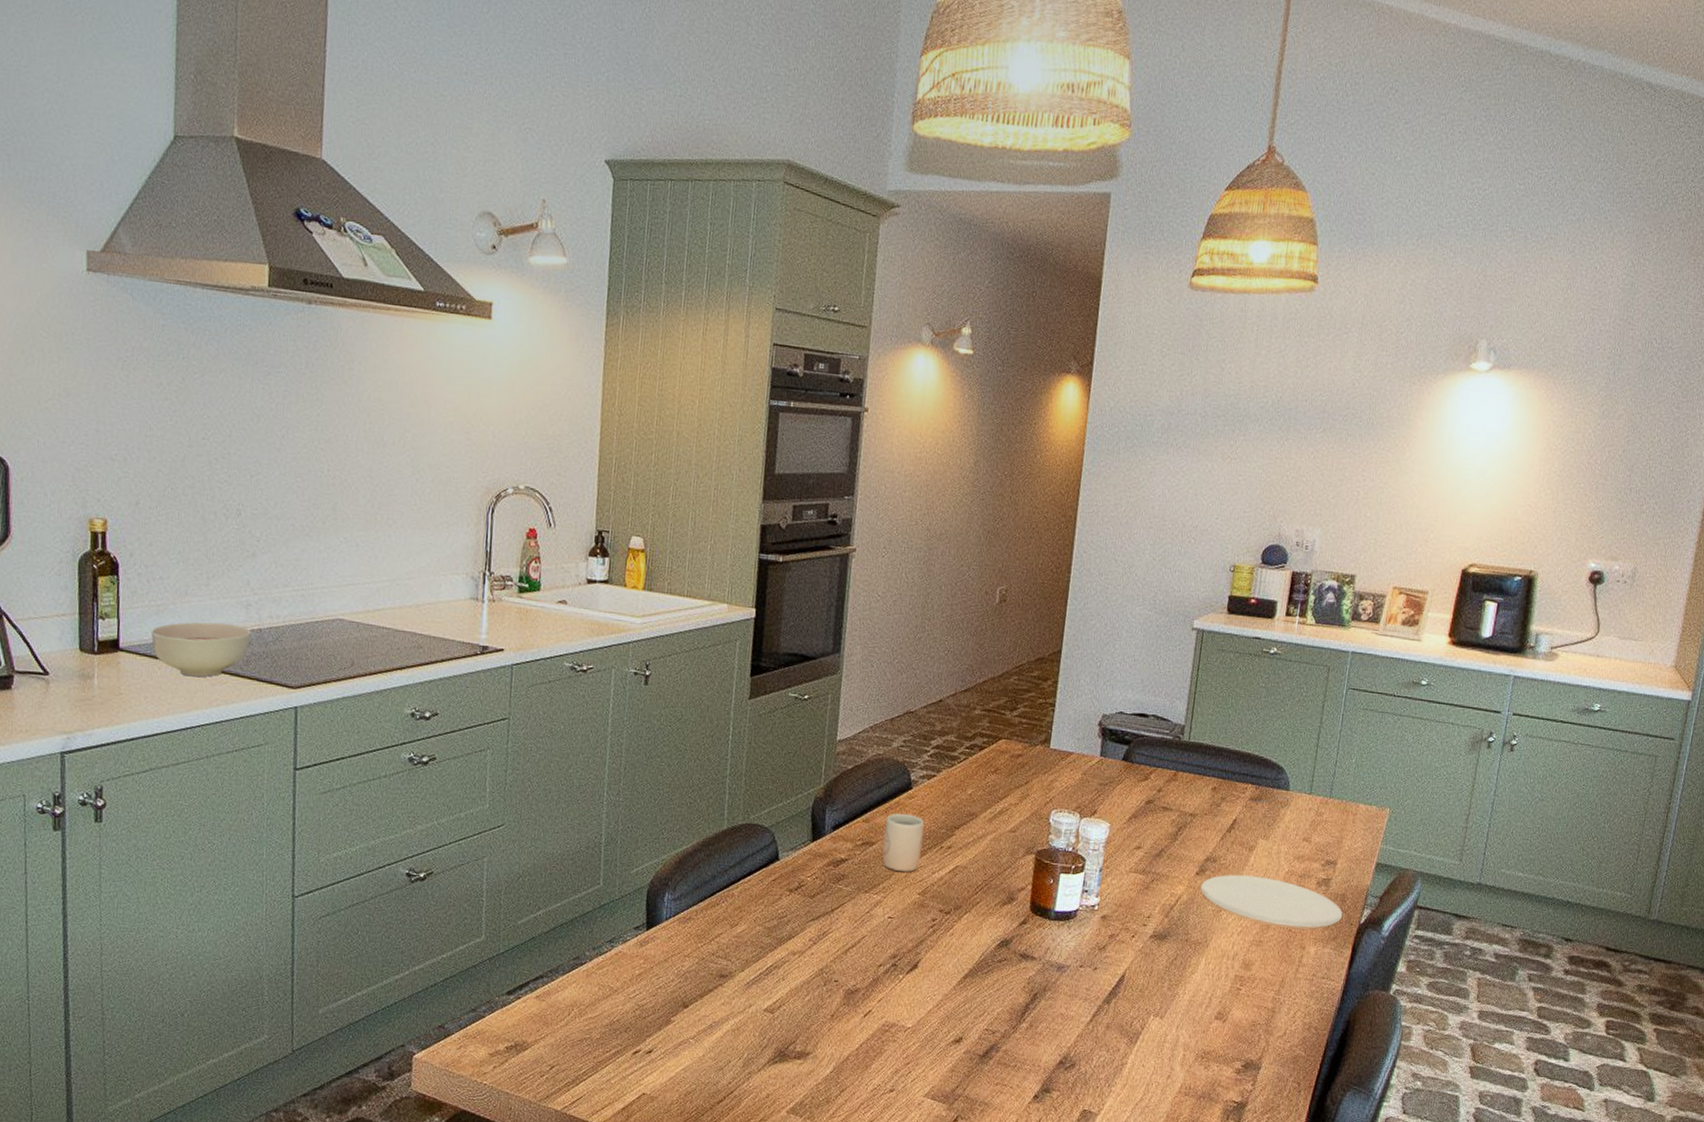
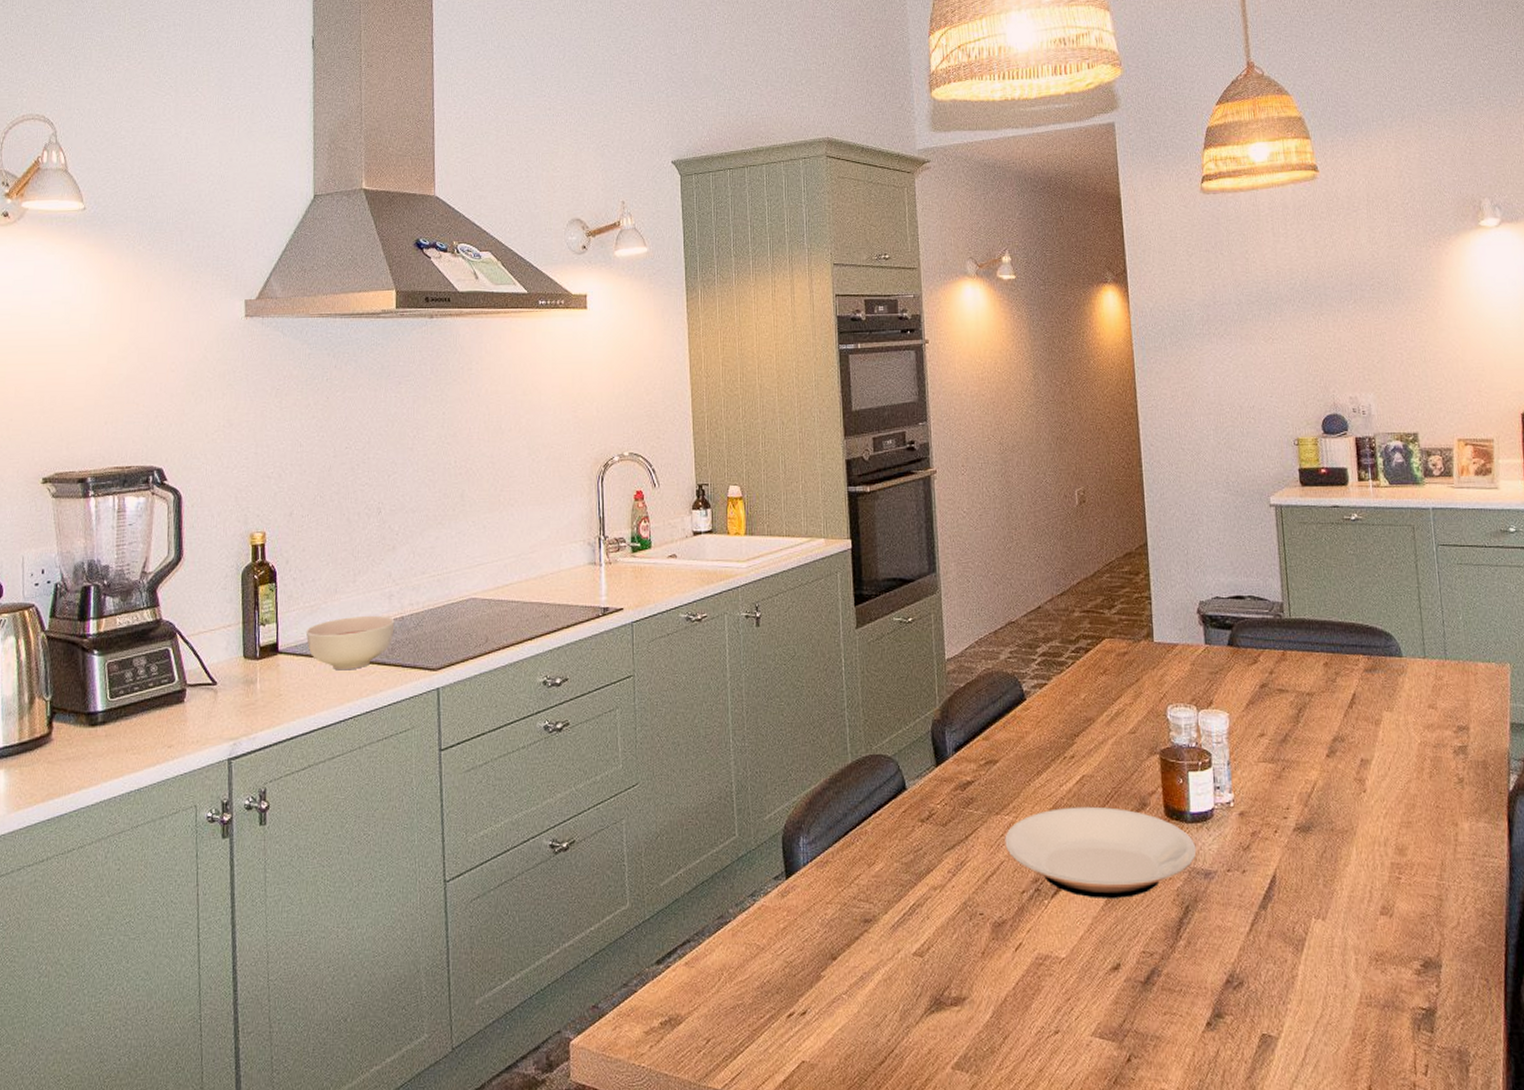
plate: none [869,893,1055,981] -> present [1004,806,1197,898]
mug: present [882,813,925,872] -> none [1005,726,1046,788]
plate: present [1200,874,1343,930] -> none [1333,751,1490,804]

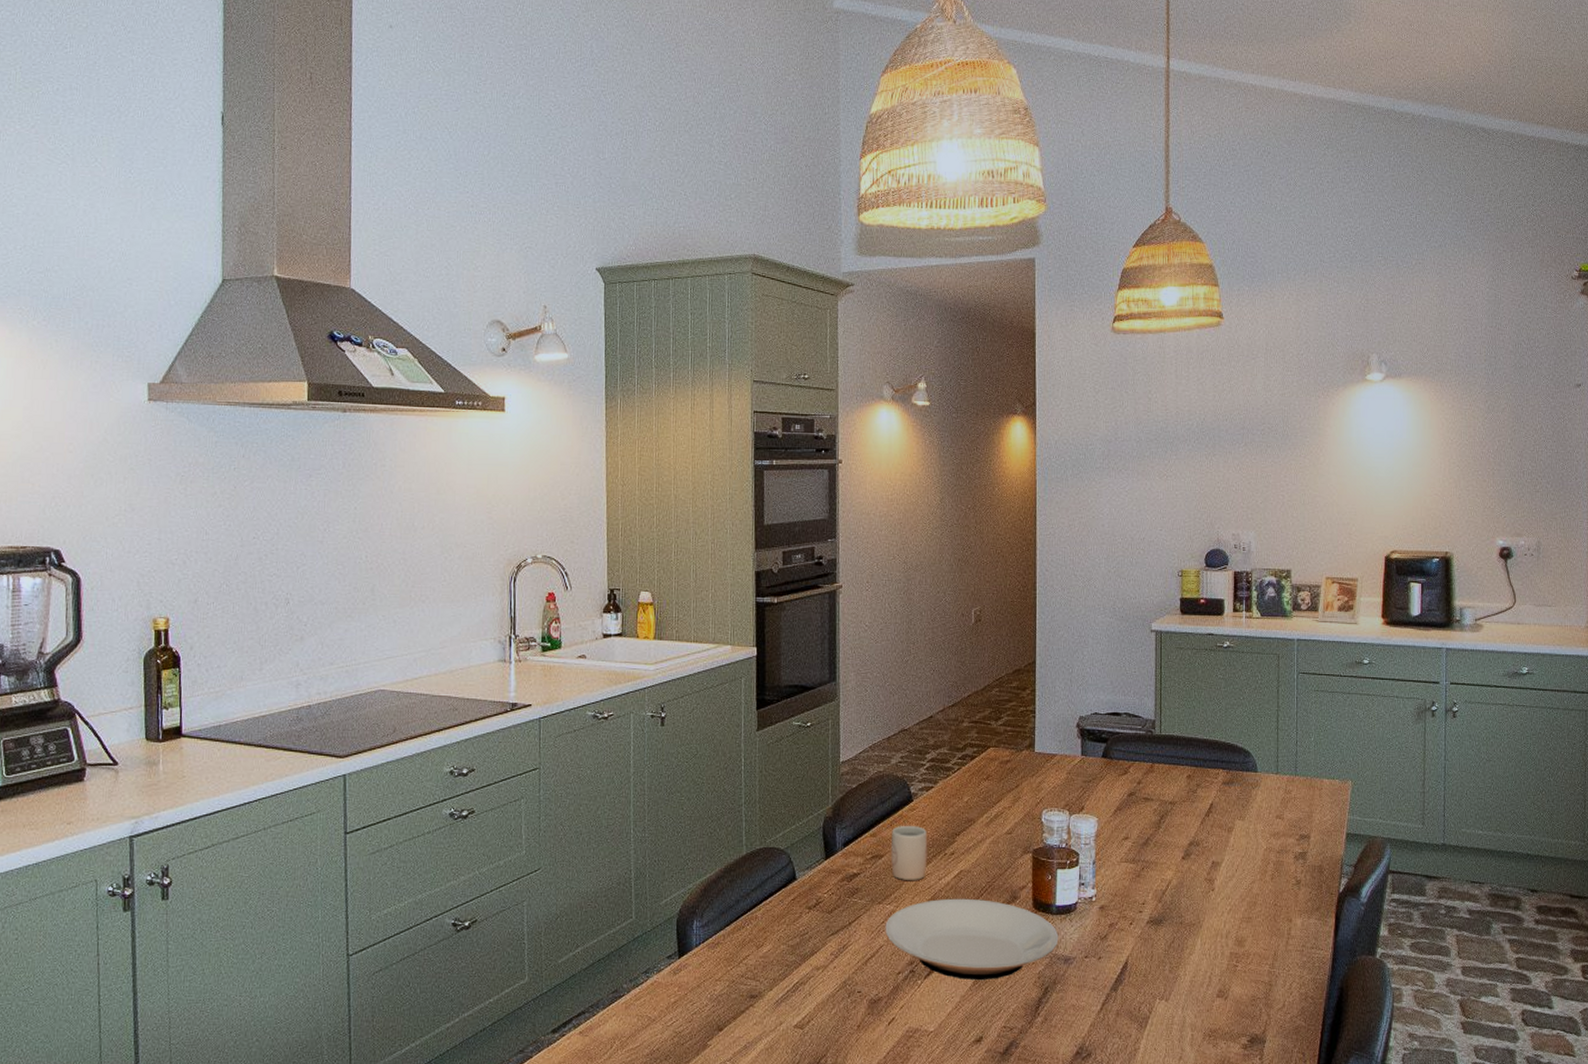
bowl: present [305,615,395,671] -> none [210,703,302,755]
mug: none [1005,726,1046,788] -> present [890,825,928,880]

